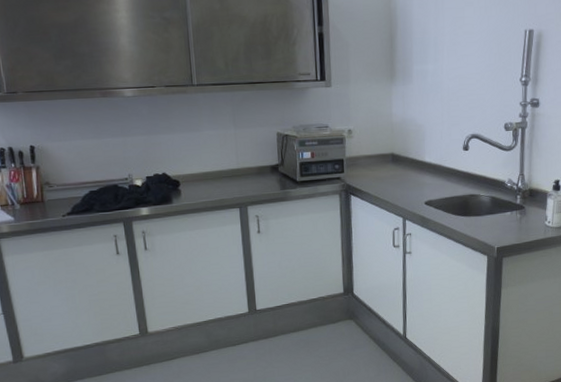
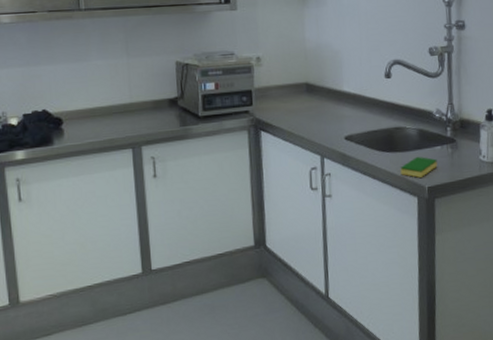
dish sponge: none [473,220,507,239] -> present [400,156,438,178]

